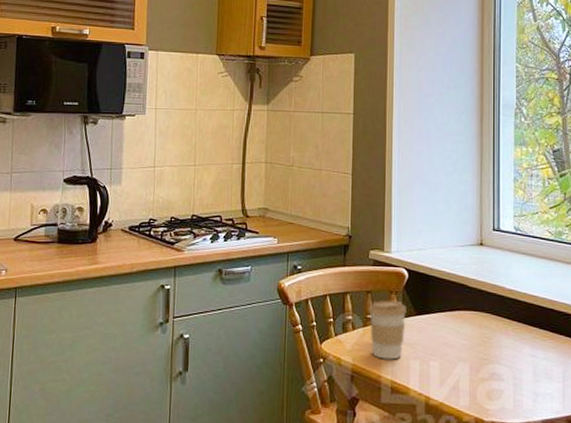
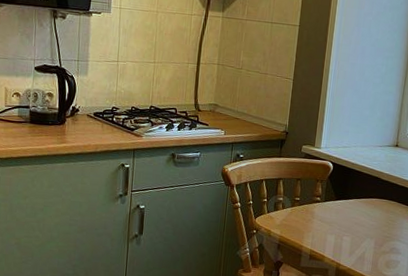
coffee cup: present [368,299,406,360] -> none [296,186,329,234]

